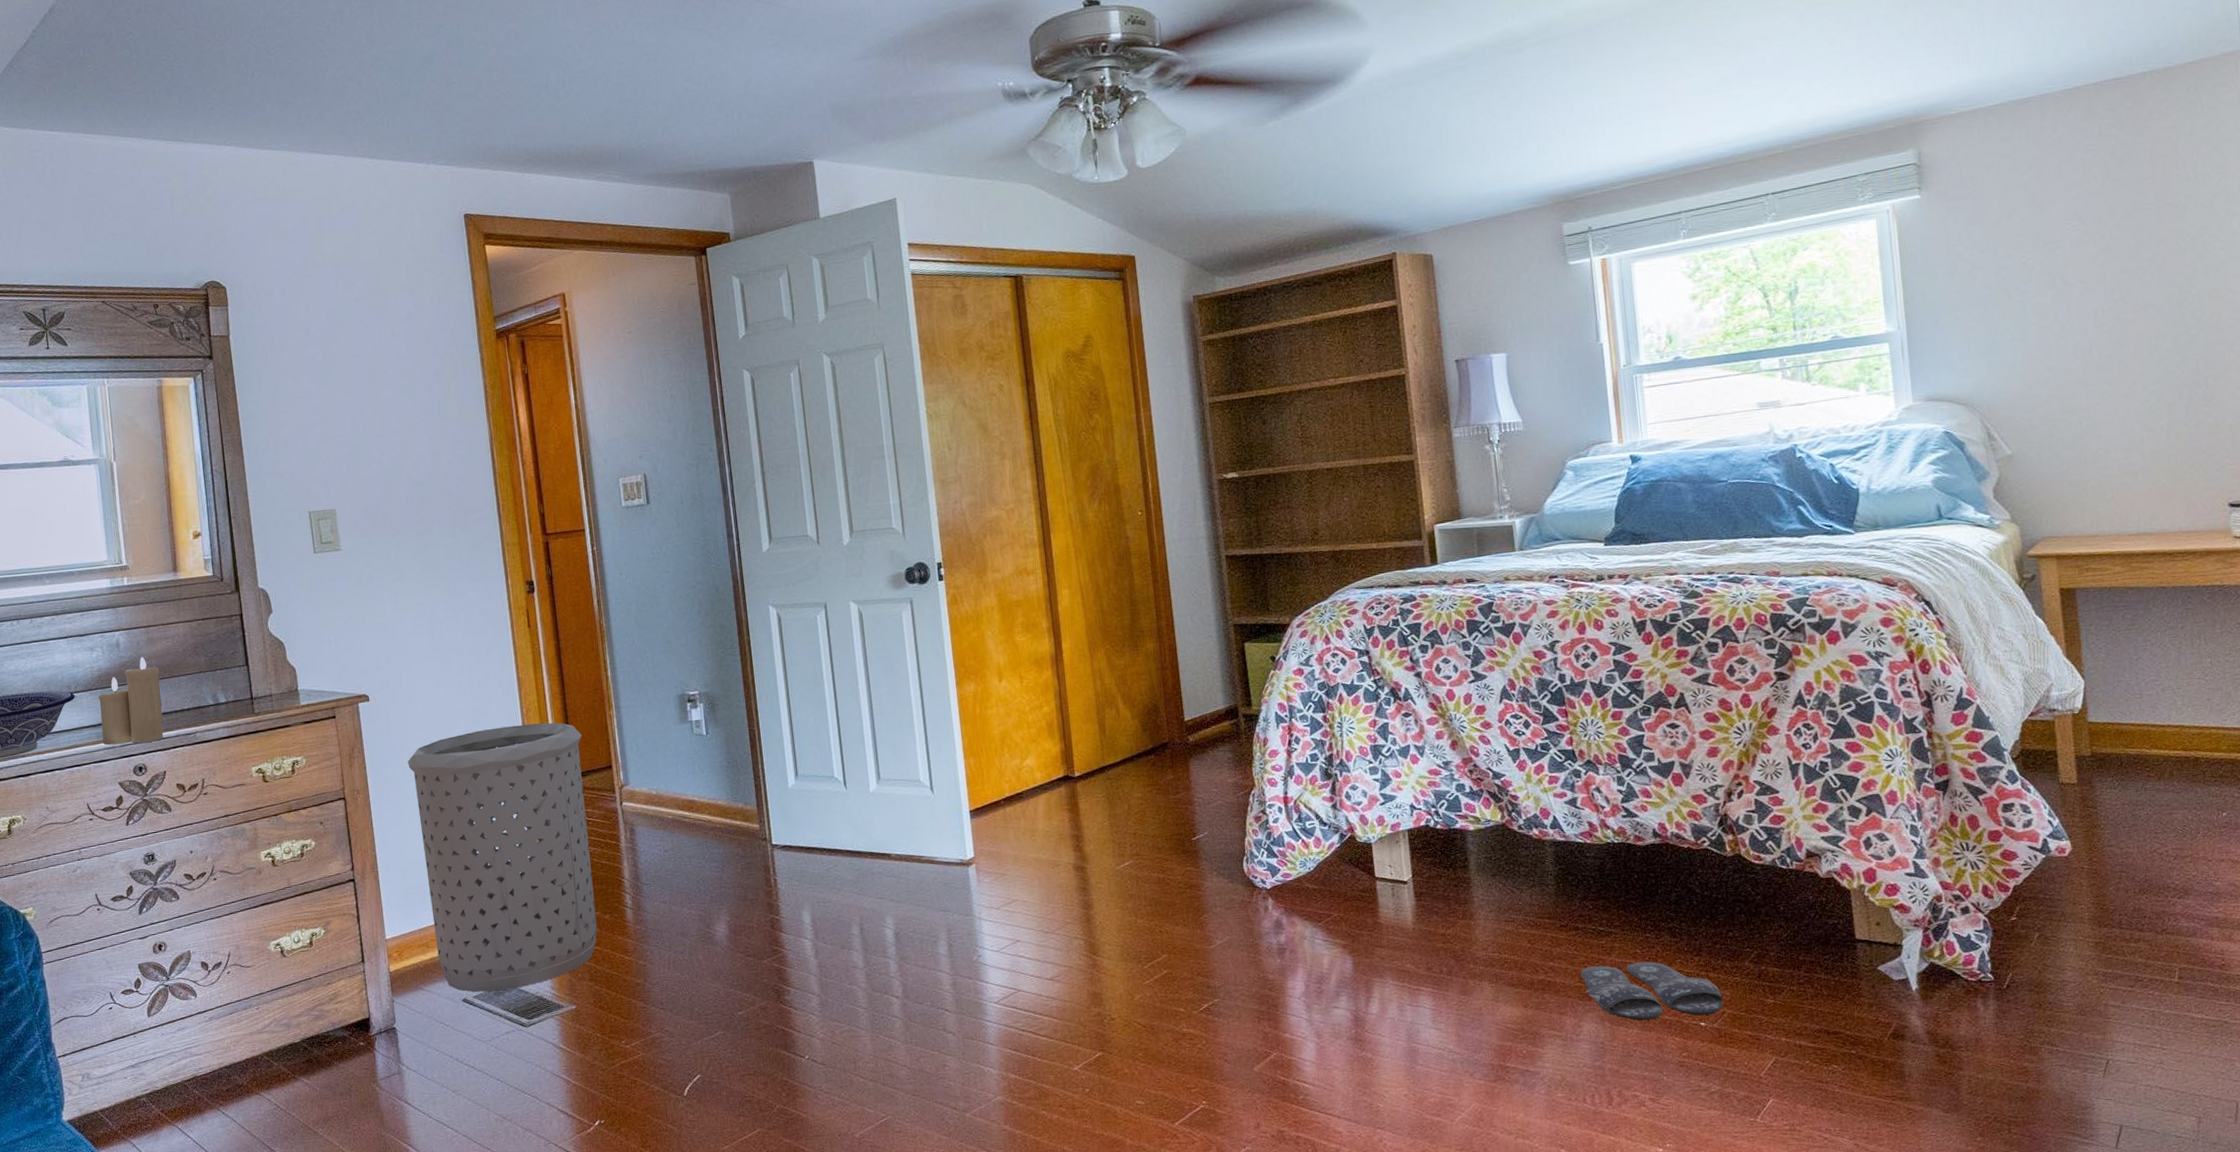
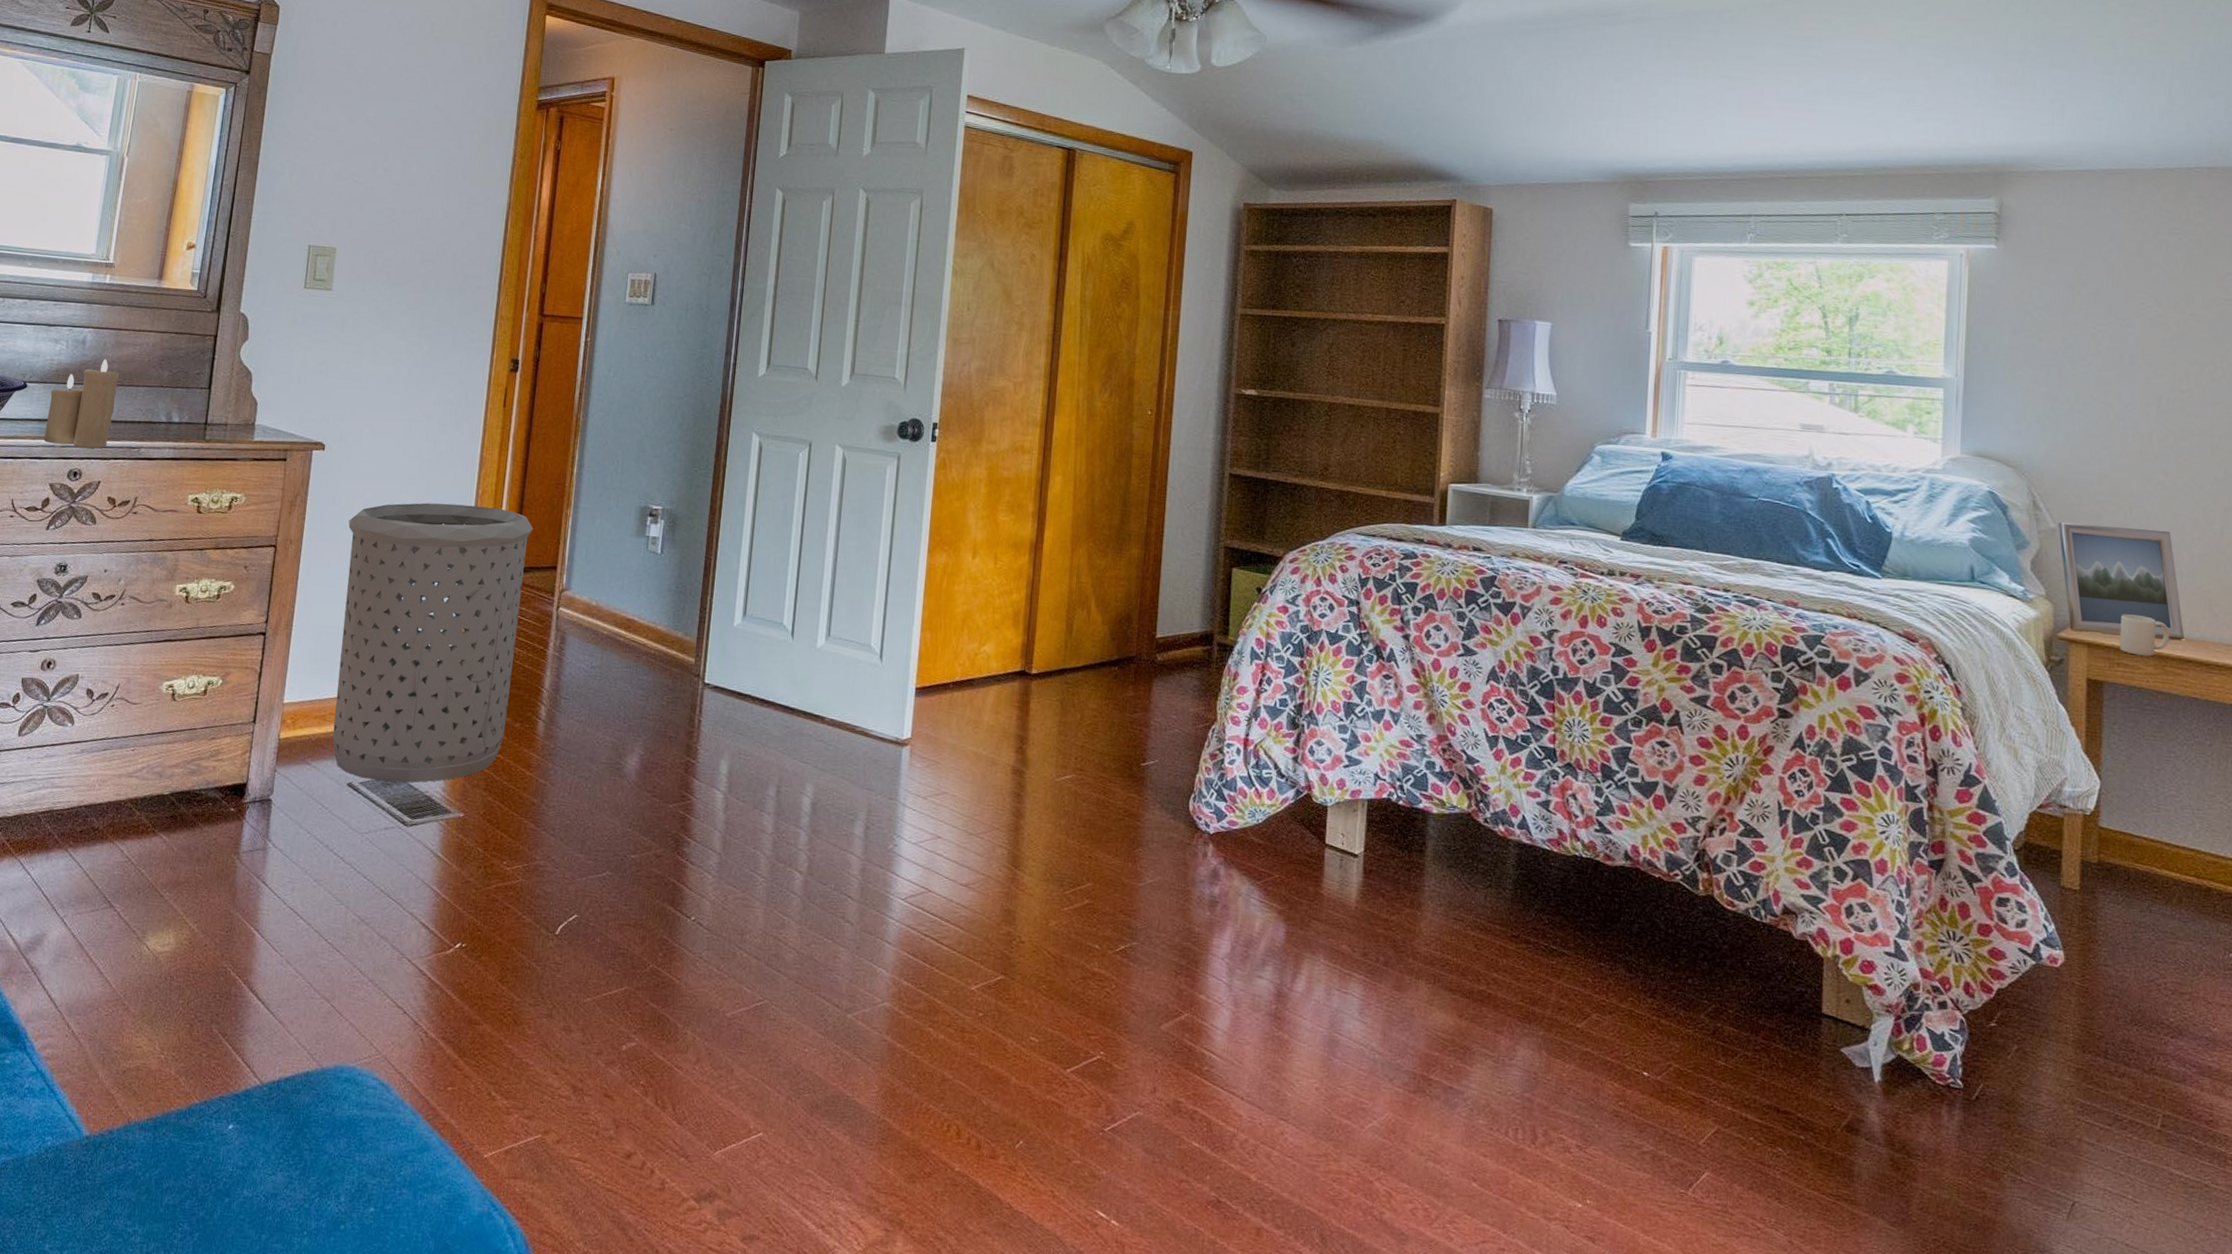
slippers: present [1580,961,1724,1021] -> none [1524,986,1672,1065]
picture frame: none [2013,436,2147,547] -> present [2058,522,2185,640]
mug: none [2083,520,2133,559] -> present [2120,614,2170,657]

